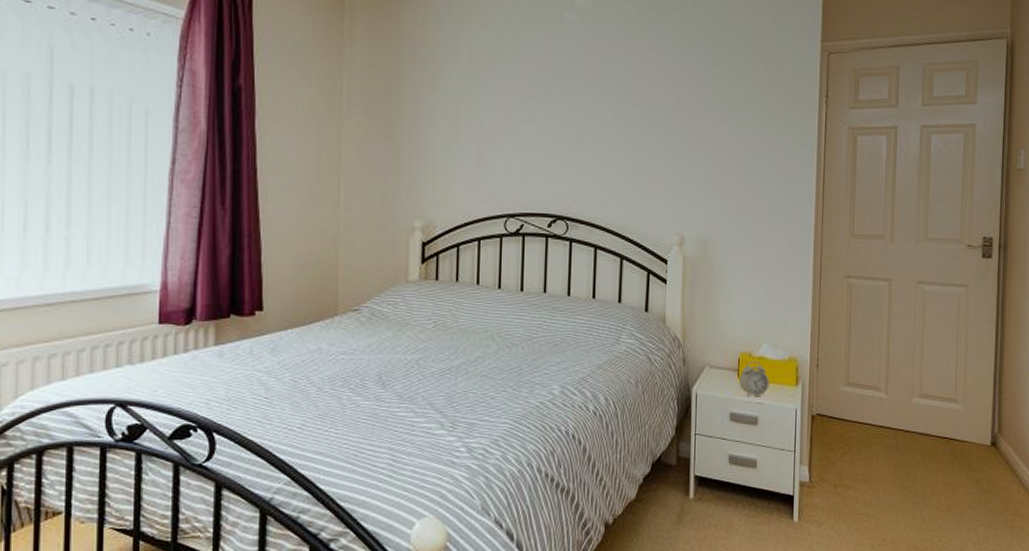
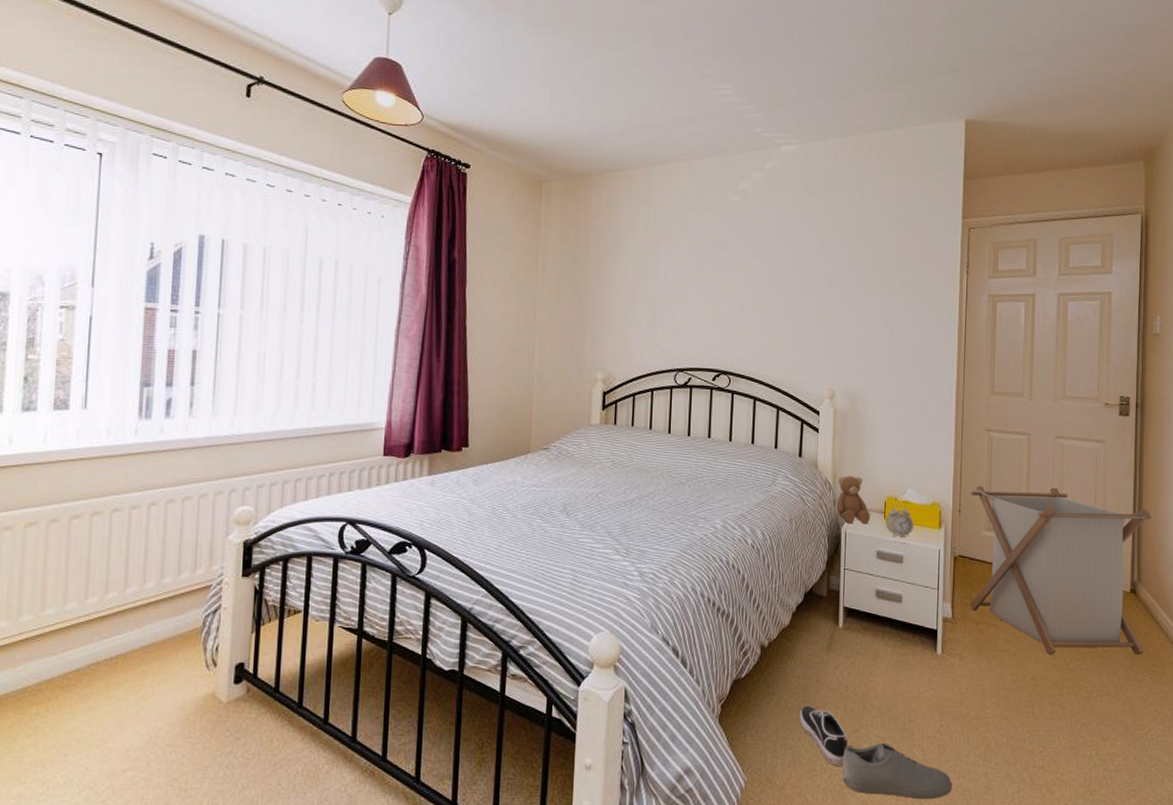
teddy bear: none [686,331,723,384] -> present [836,476,870,524]
laundry basket: none [828,337,1012,515] -> present [970,486,1151,655]

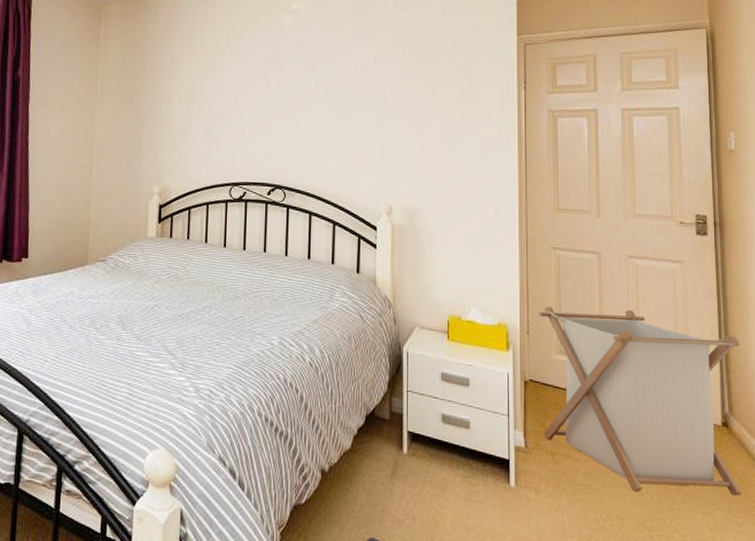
teddy bear: present [836,476,870,524] -> none [397,293,432,344]
alarm clock: present [885,504,914,537] -> none [449,324,479,359]

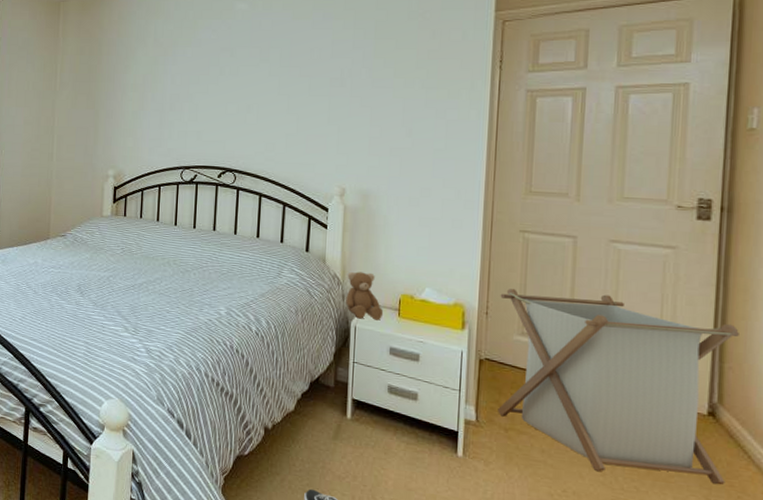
teddy bear: none [397,293,432,344] -> present [346,271,383,321]

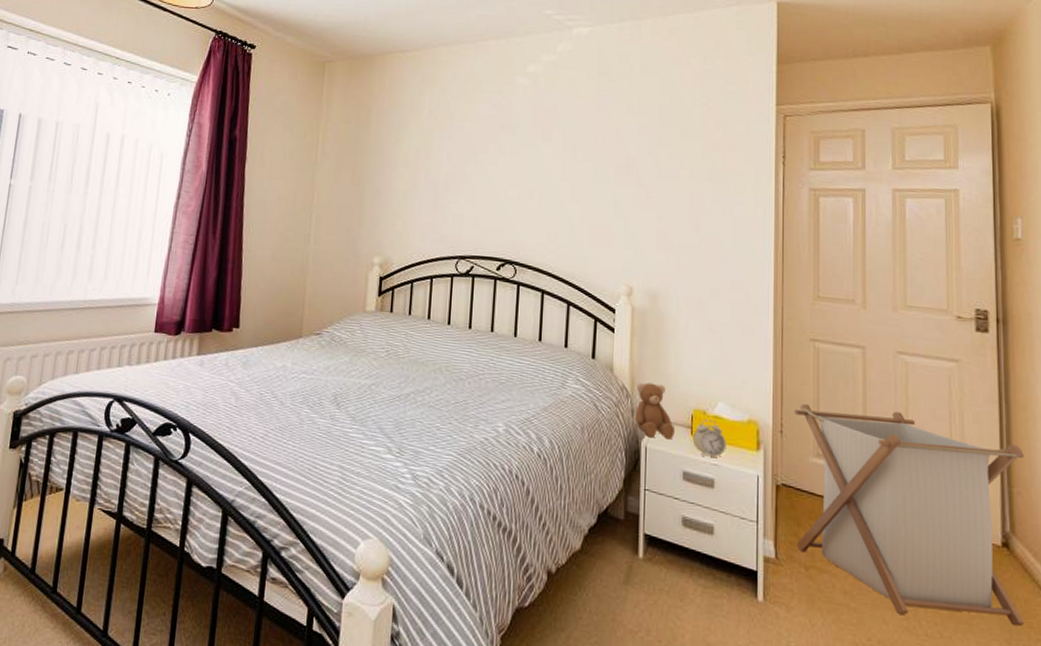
alarm clock: none [399,302,432,336] -> present [692,419,726,458]

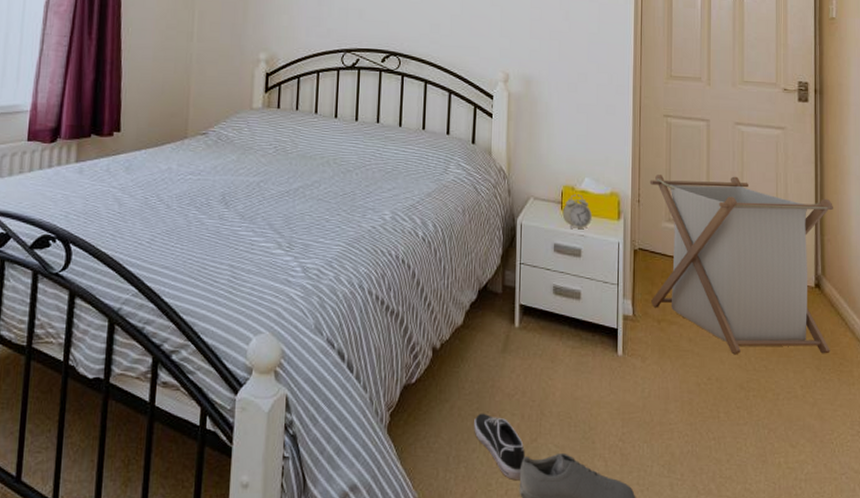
teddy bear: present [635,382,674,440] -> none [511,163,546,216]

